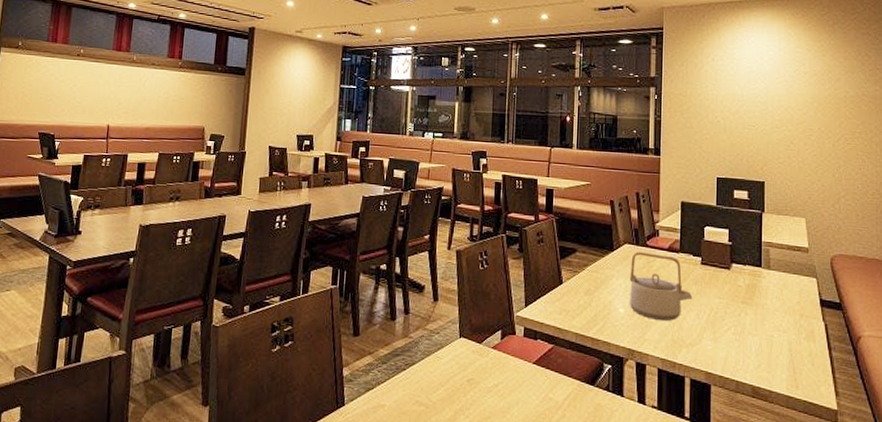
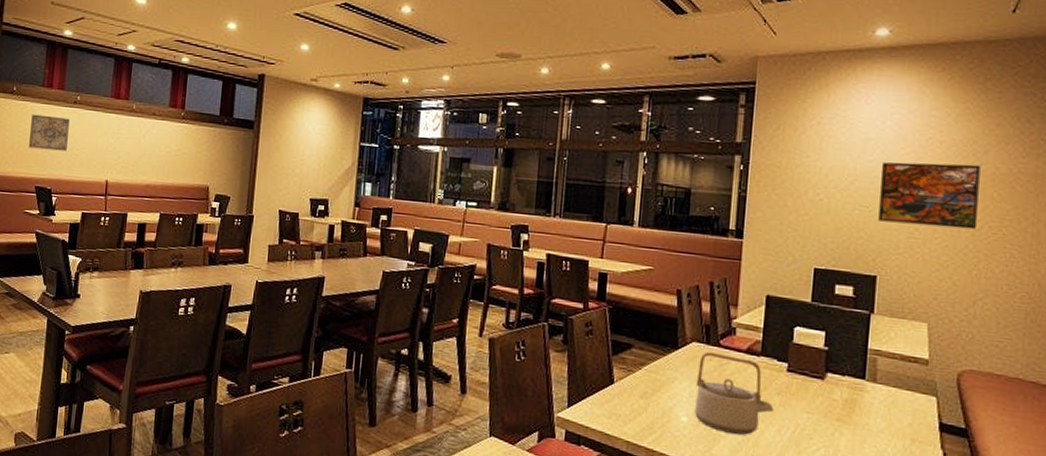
wall art: none [33,66,73,100] -> present [29,114,70,151]
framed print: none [763,89,835,141] -> present [878,162,981,230]

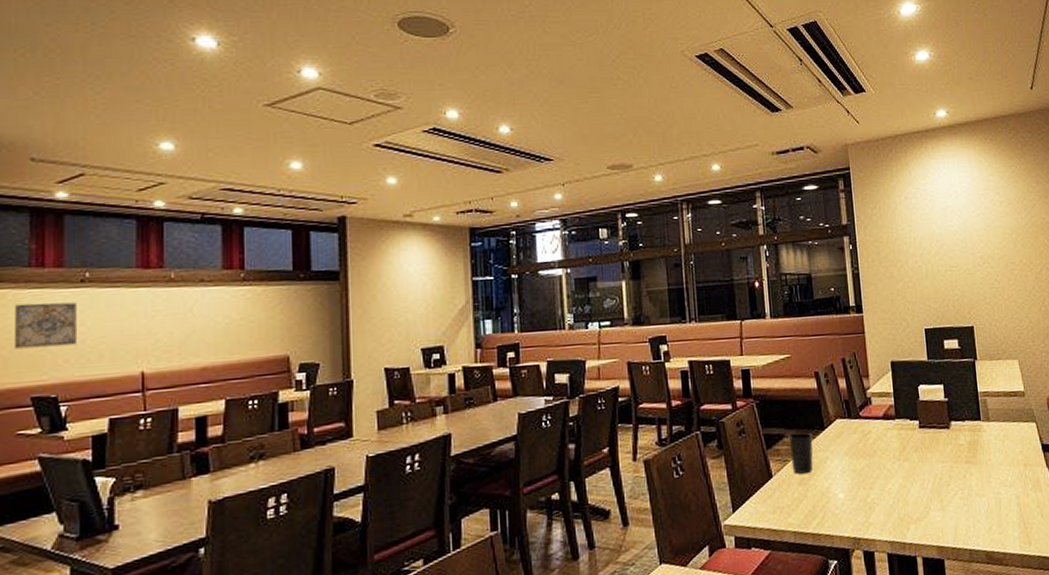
cup: none [636,345,663,388] -> present [788,432,814,474]
teapot: present [695,352,774,435] -> none [845,424,915,500]
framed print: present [878,162,981,230] -> none [961,218,1037,278]

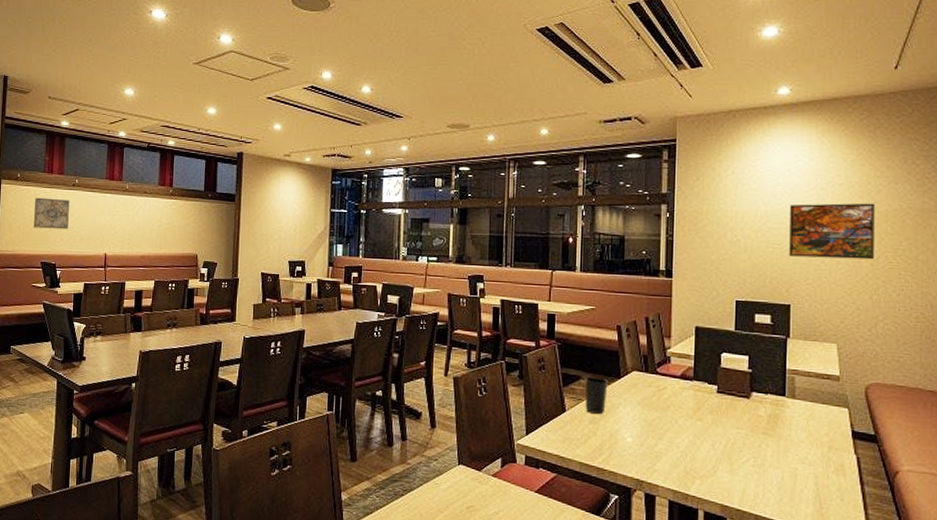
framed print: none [961,218,1037,278] -> present [789,203,875,260]

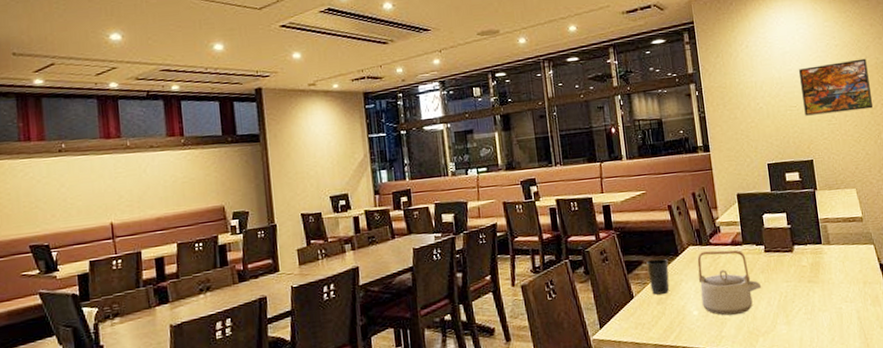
wall art: present [34,197,70,229] -> none [11,168,60,208]
teapot: none [638,379,708,452] -> present [697,250,762,316]

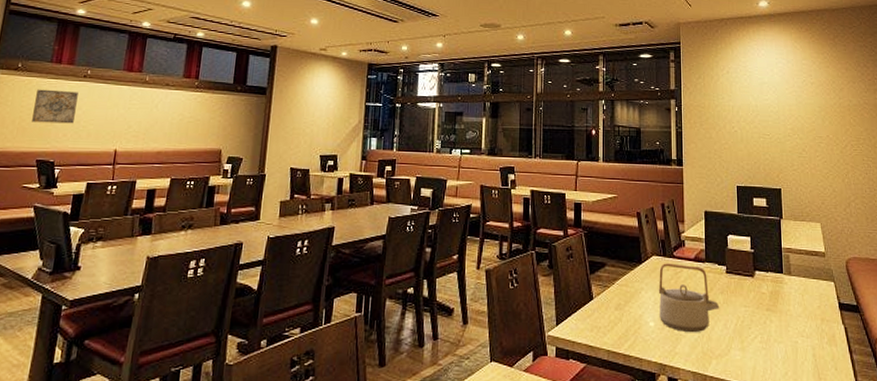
wall art: none [11,168,60,208] -> present [32,89,79,124]
cup: present [646,258,670,295] -> none [610,263,631,300]
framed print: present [799,58,873,116] -> none [775,99,843,148]

